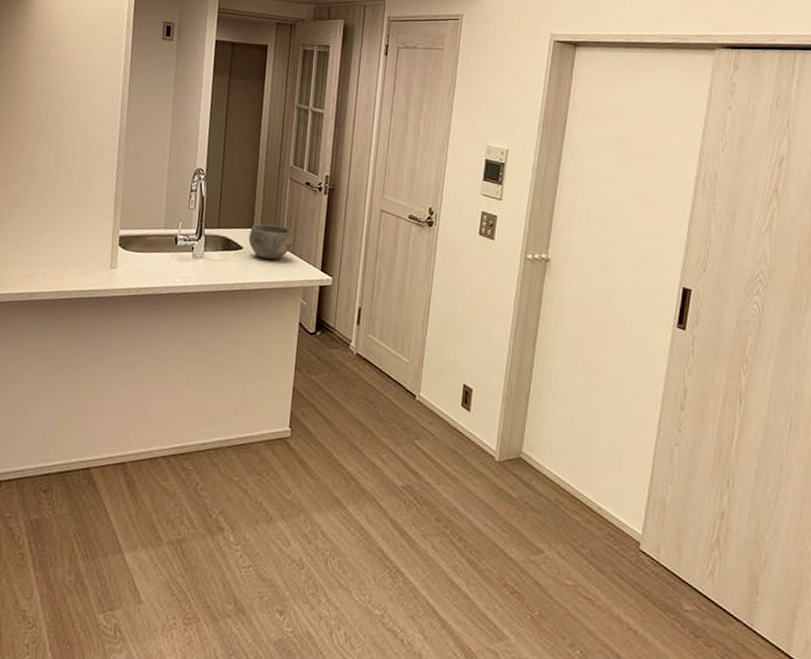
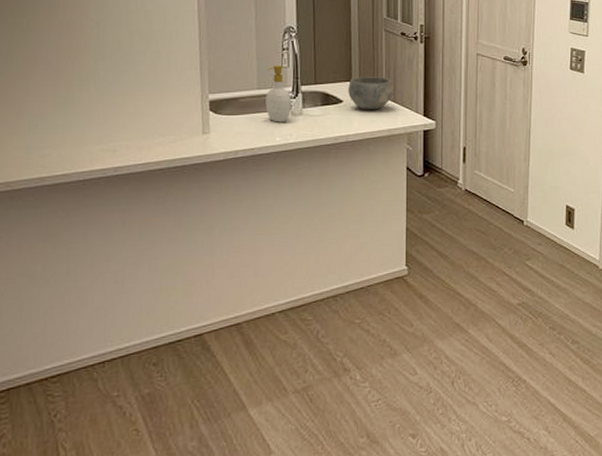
soap bottle: none [169,205,195,264] -> present [265,64,291,122]

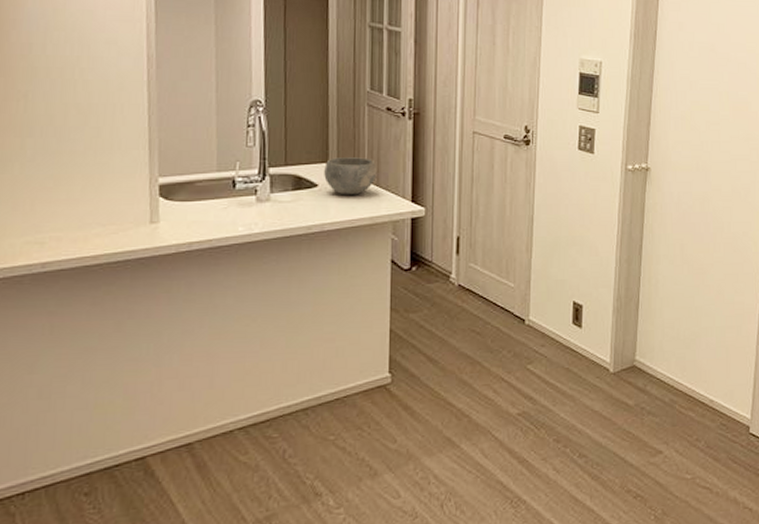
soap bottle: present [265,64,291,122] -> none [226,143,257,210]

